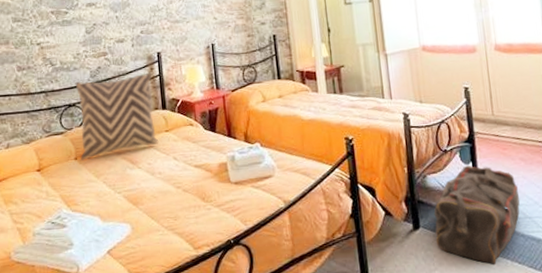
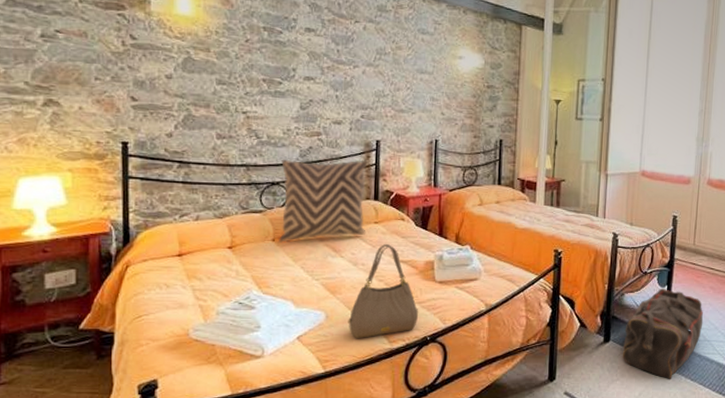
handbag: none [152,150,220,249] -> present [348,244,419,339]

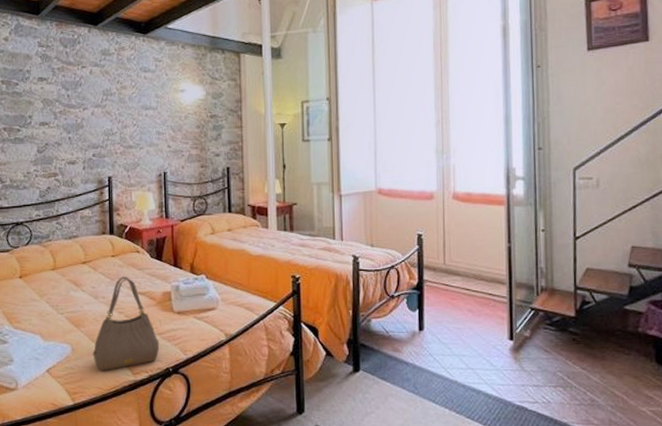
pillow: present [279,159,368,243] -> none [24,196,105,279]
duffel bag: present [623,288,703,379] -> none [375,312,464,412]

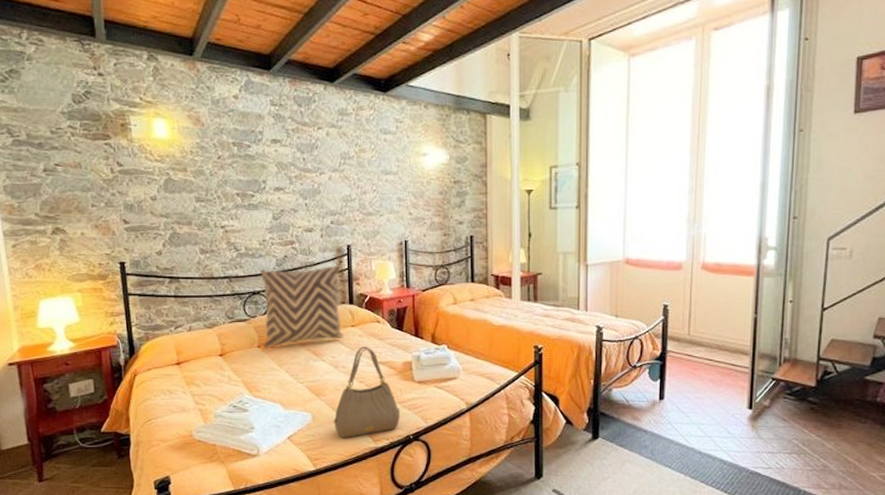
pillow: none [24,196,105,279] -> present [260,265,344,349]

